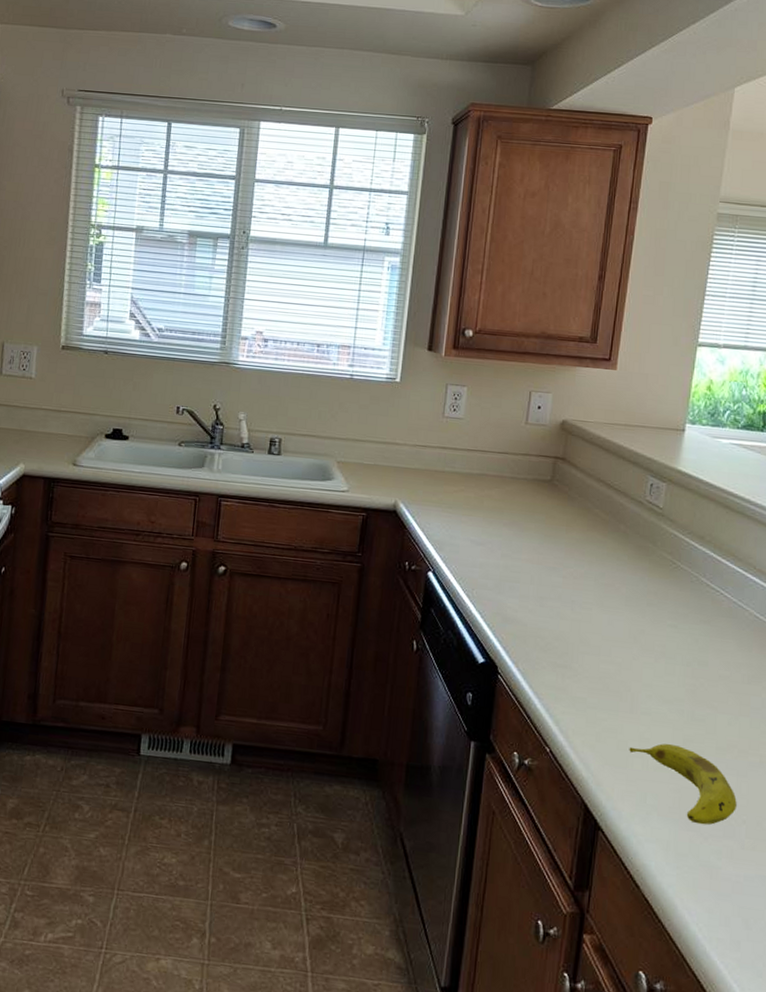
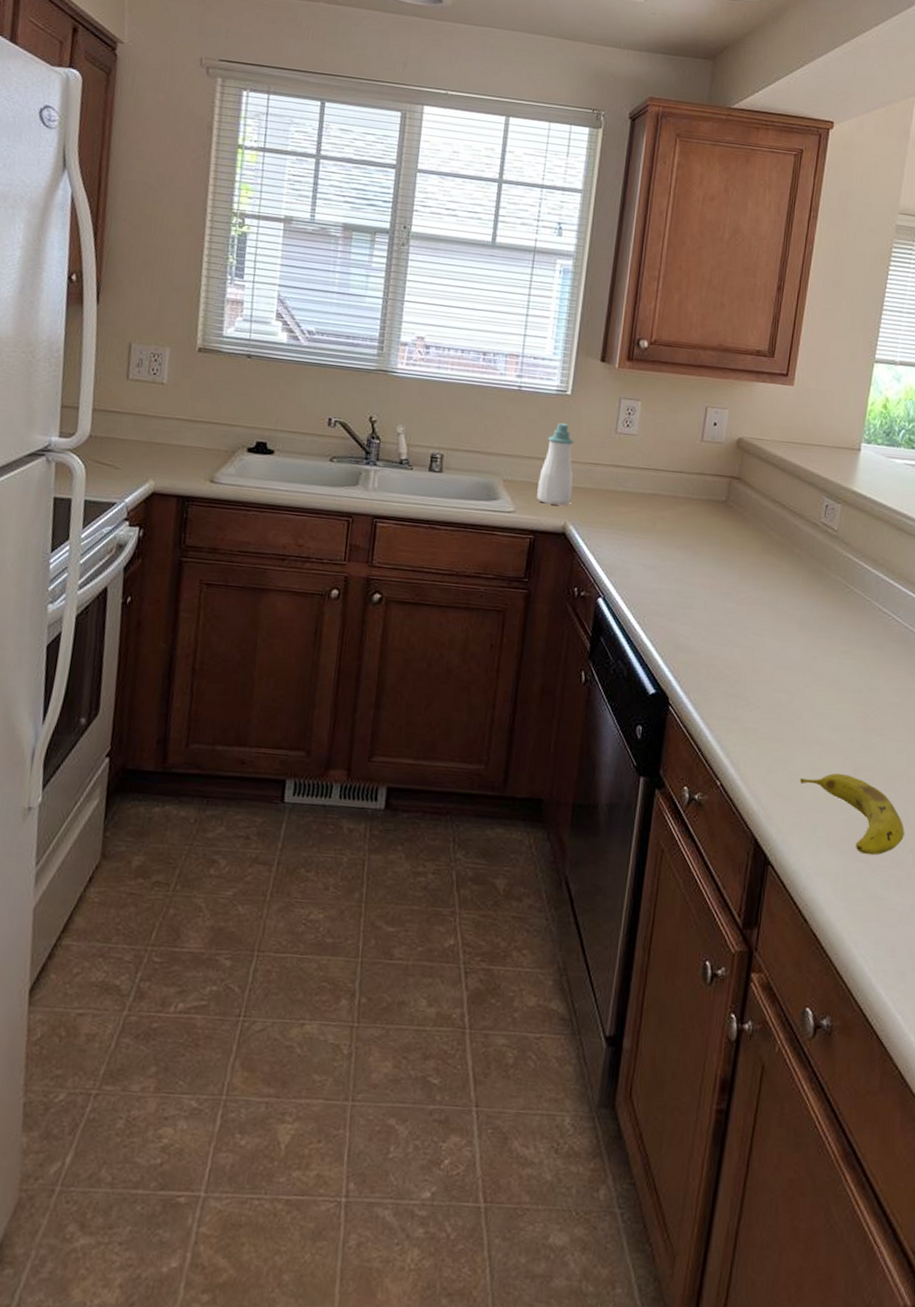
soap bottle: none [369,408,404,485] -> present [537,422,575,506]

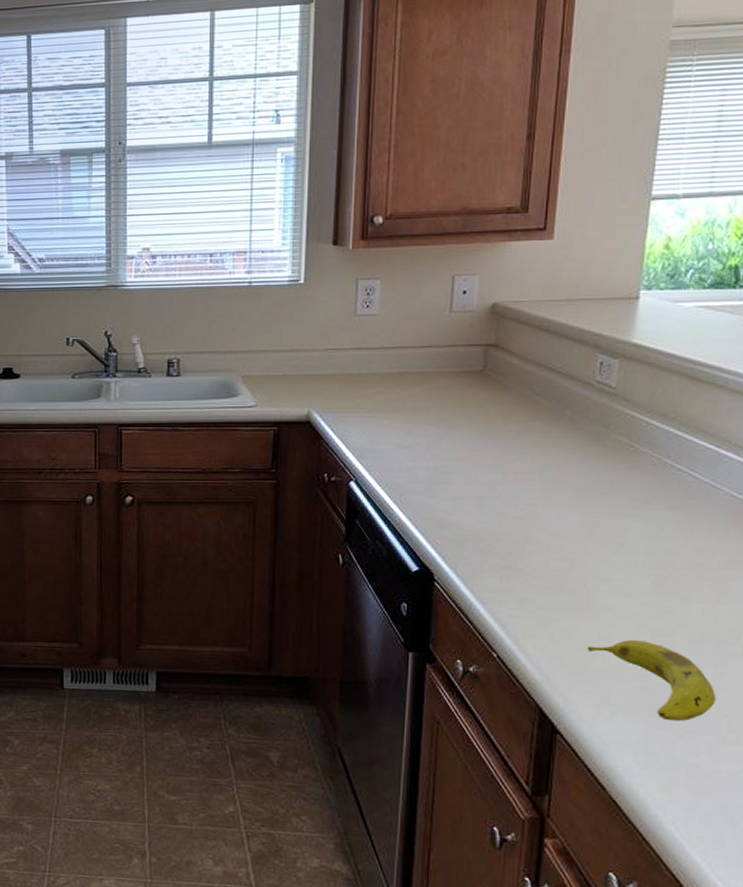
soap bottle: present [537,422,575,506] -> none [277,312,314,395]

